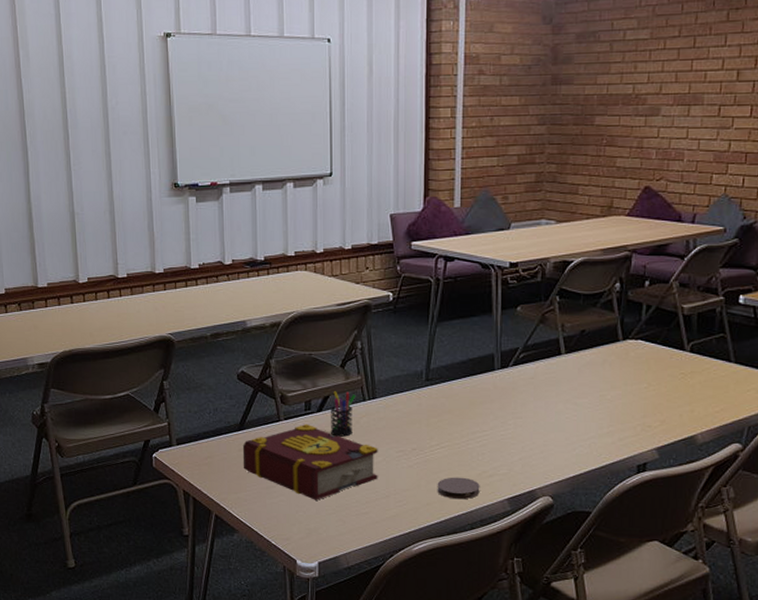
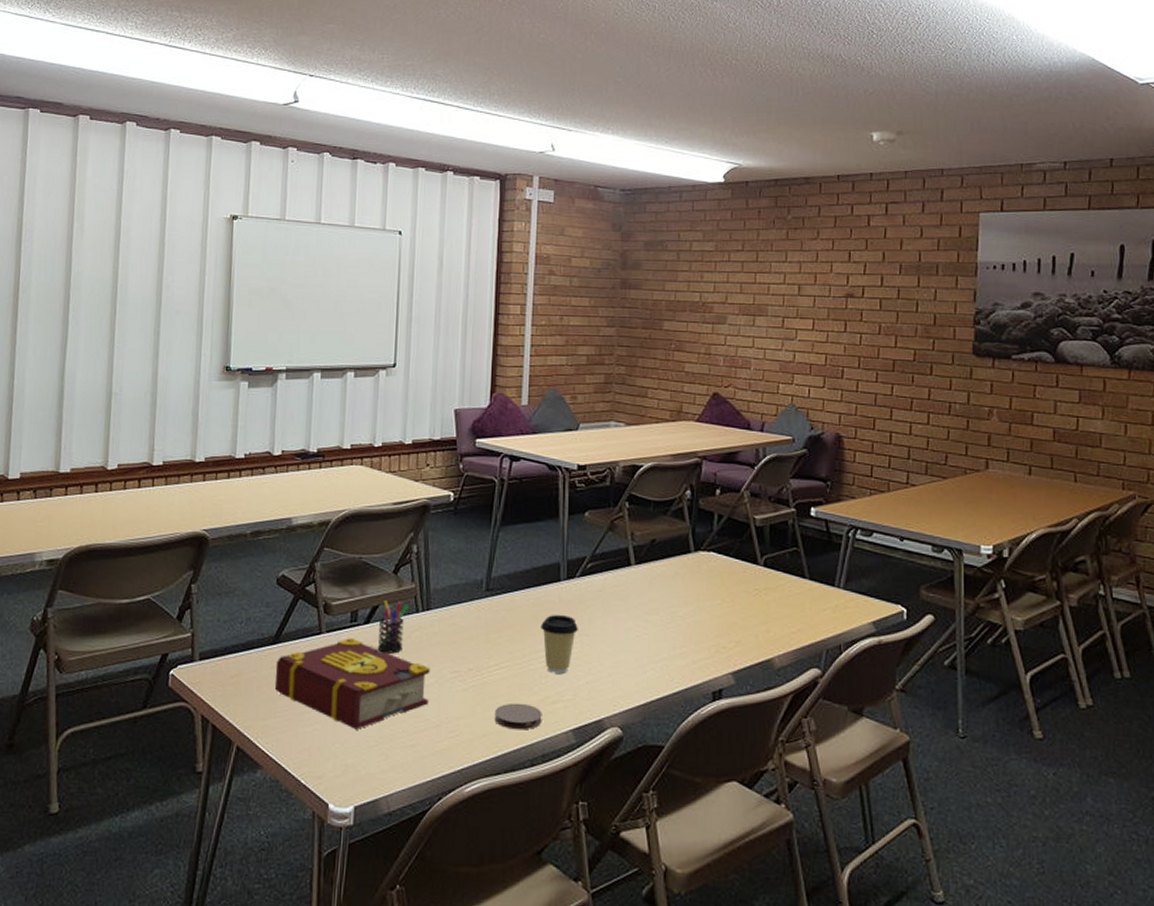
coffee cup: none [477,401,512,451] -> present [541,615,578,674]

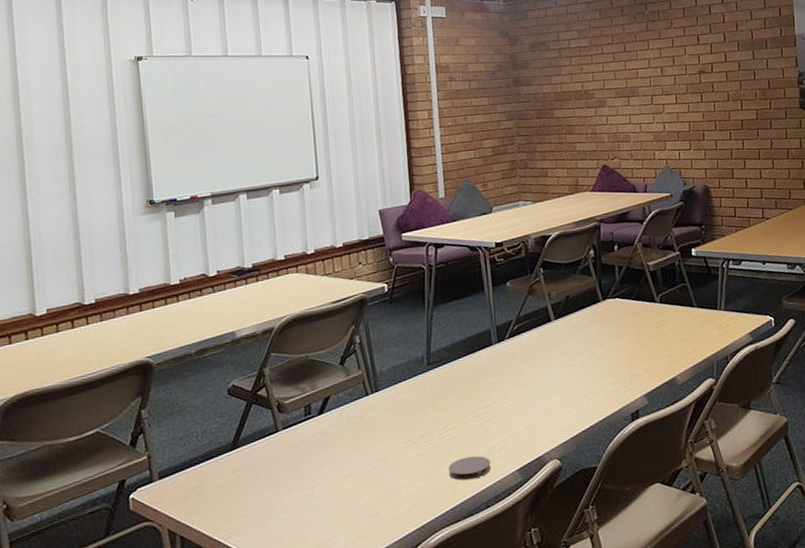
book: present [274,637,430,730] -> none [237,429,388,511]
pen holder: present [377,600,409,654] -> none [331,388,358,438]
coffee cup: present [541,615,578,674] -> none [480,373,513,425]

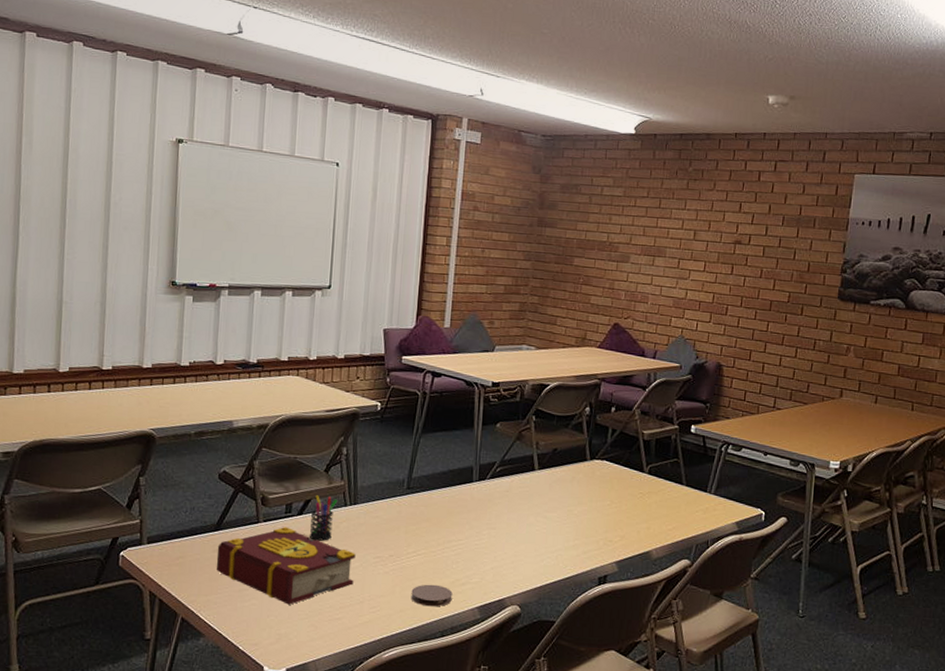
book: none [237,429,388,511] -> present [216,526,356,605]
pen holder: none [331,388,358,438] -> present [309,495,338,541]

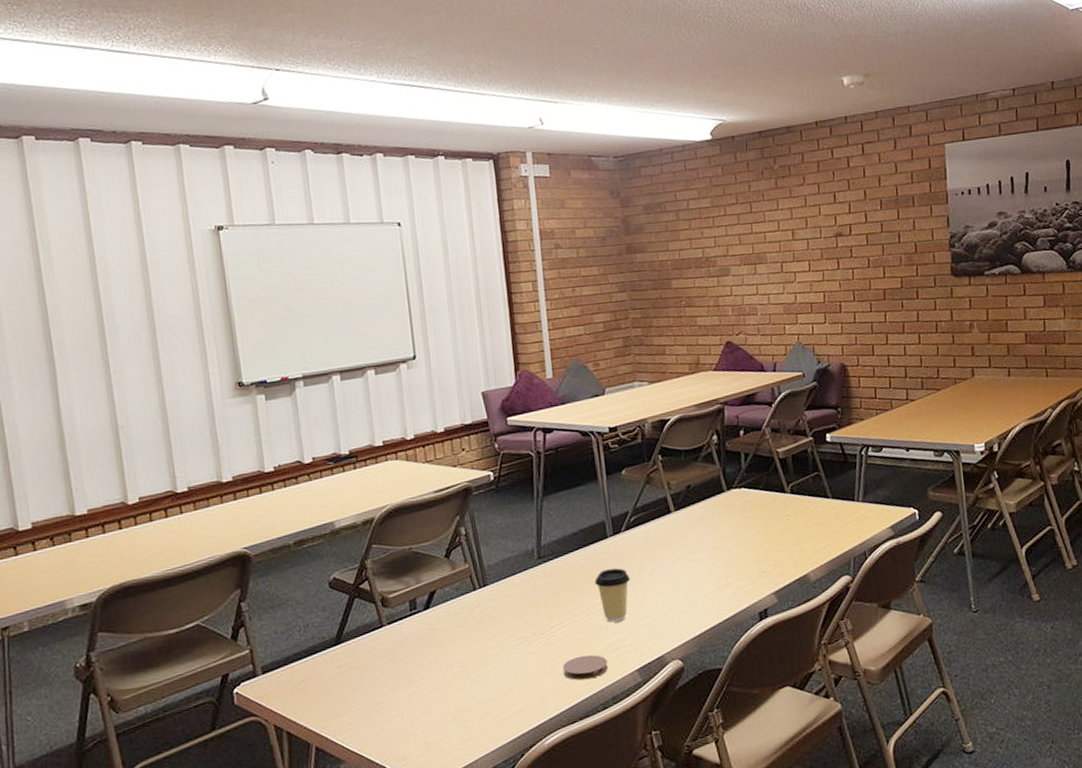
book: present [216,526,356,605] -> none [341,624,499,709]
pen holder: present [309,495,338,541] -> none [437,582,466,634]
coffee cup: none [454,511,487,560] -> present [594,568,630,623]

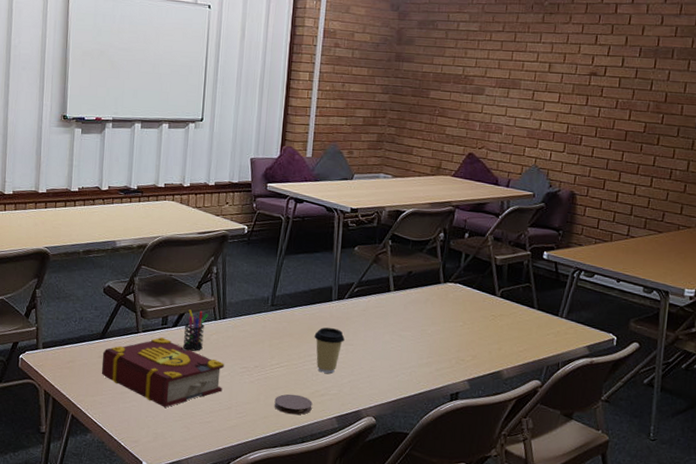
book: none [341,624,499,709] -> present [101,337,224,408]
pen holder: none [437,582,466,634] -> present [182,309,209,351]

